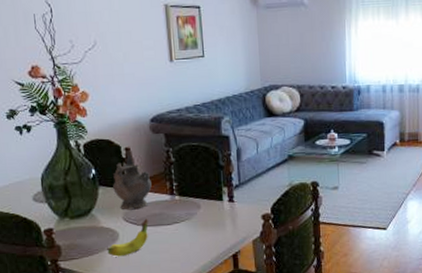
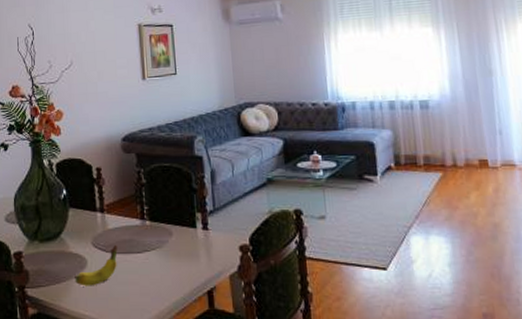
ceremonial vessel: present [113,151,152,210] -> none [83,171,122,235]

